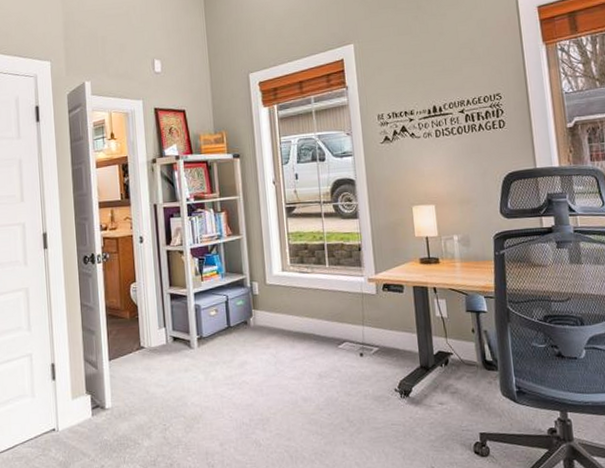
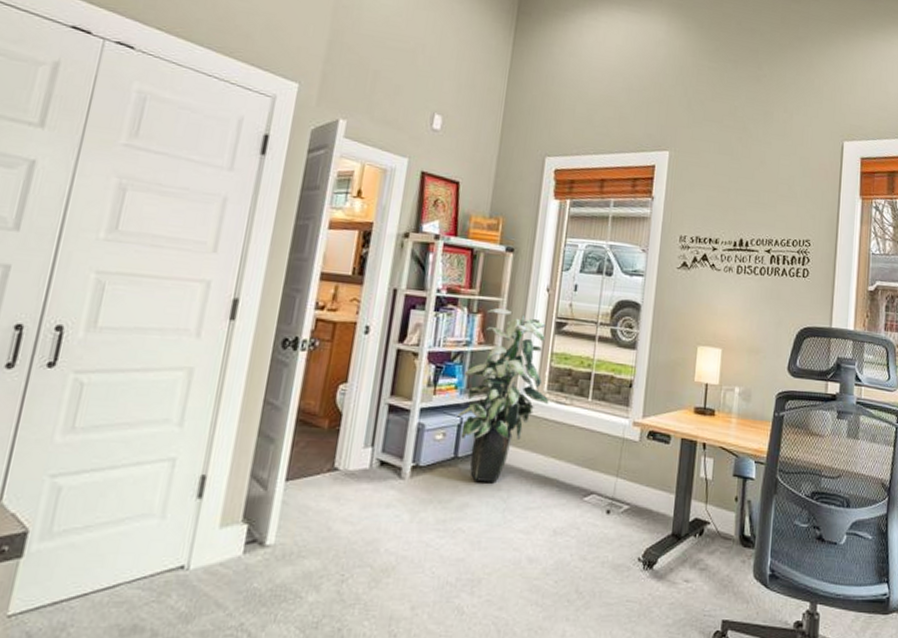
indoor plant: none [221,204,294,343] -> present [457,308,549,482]

